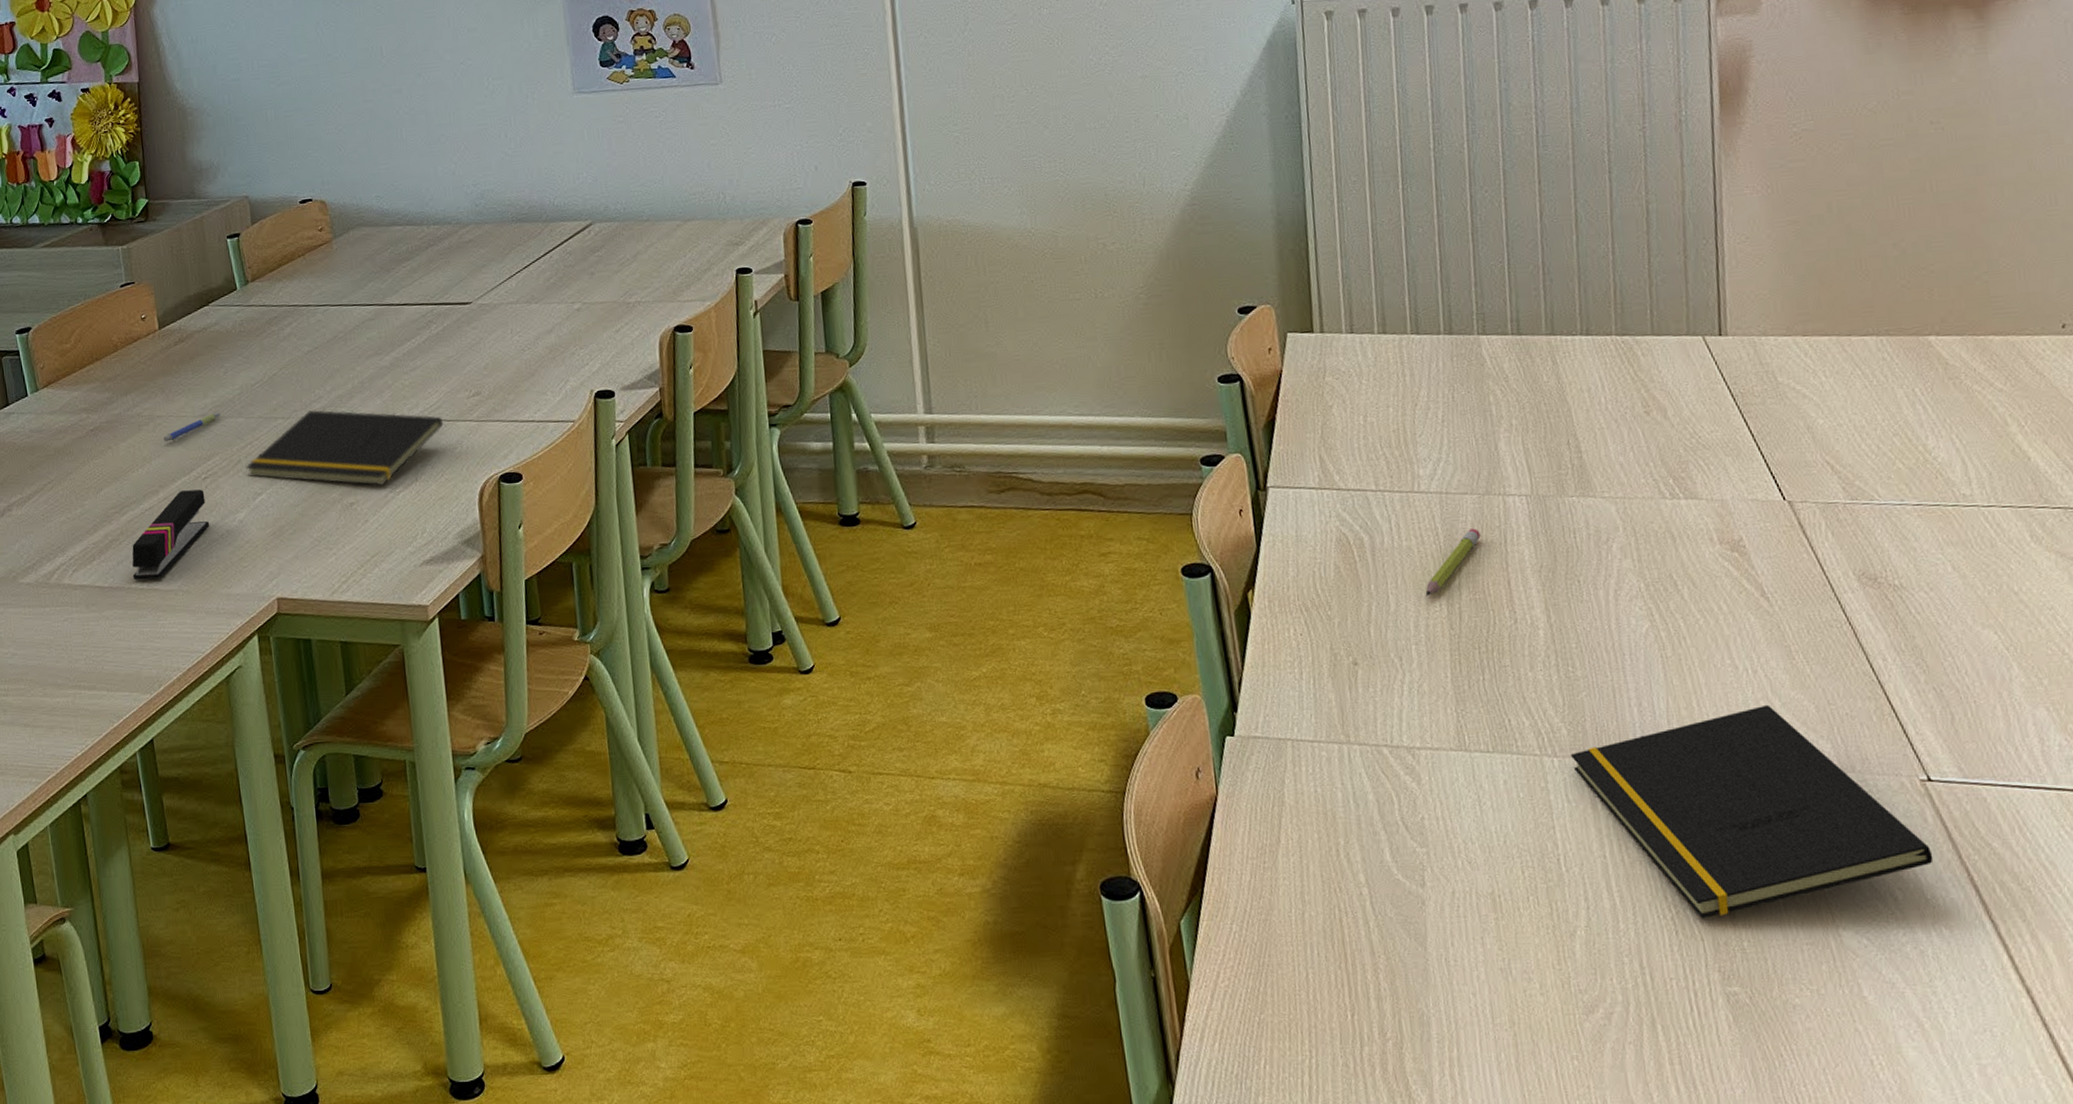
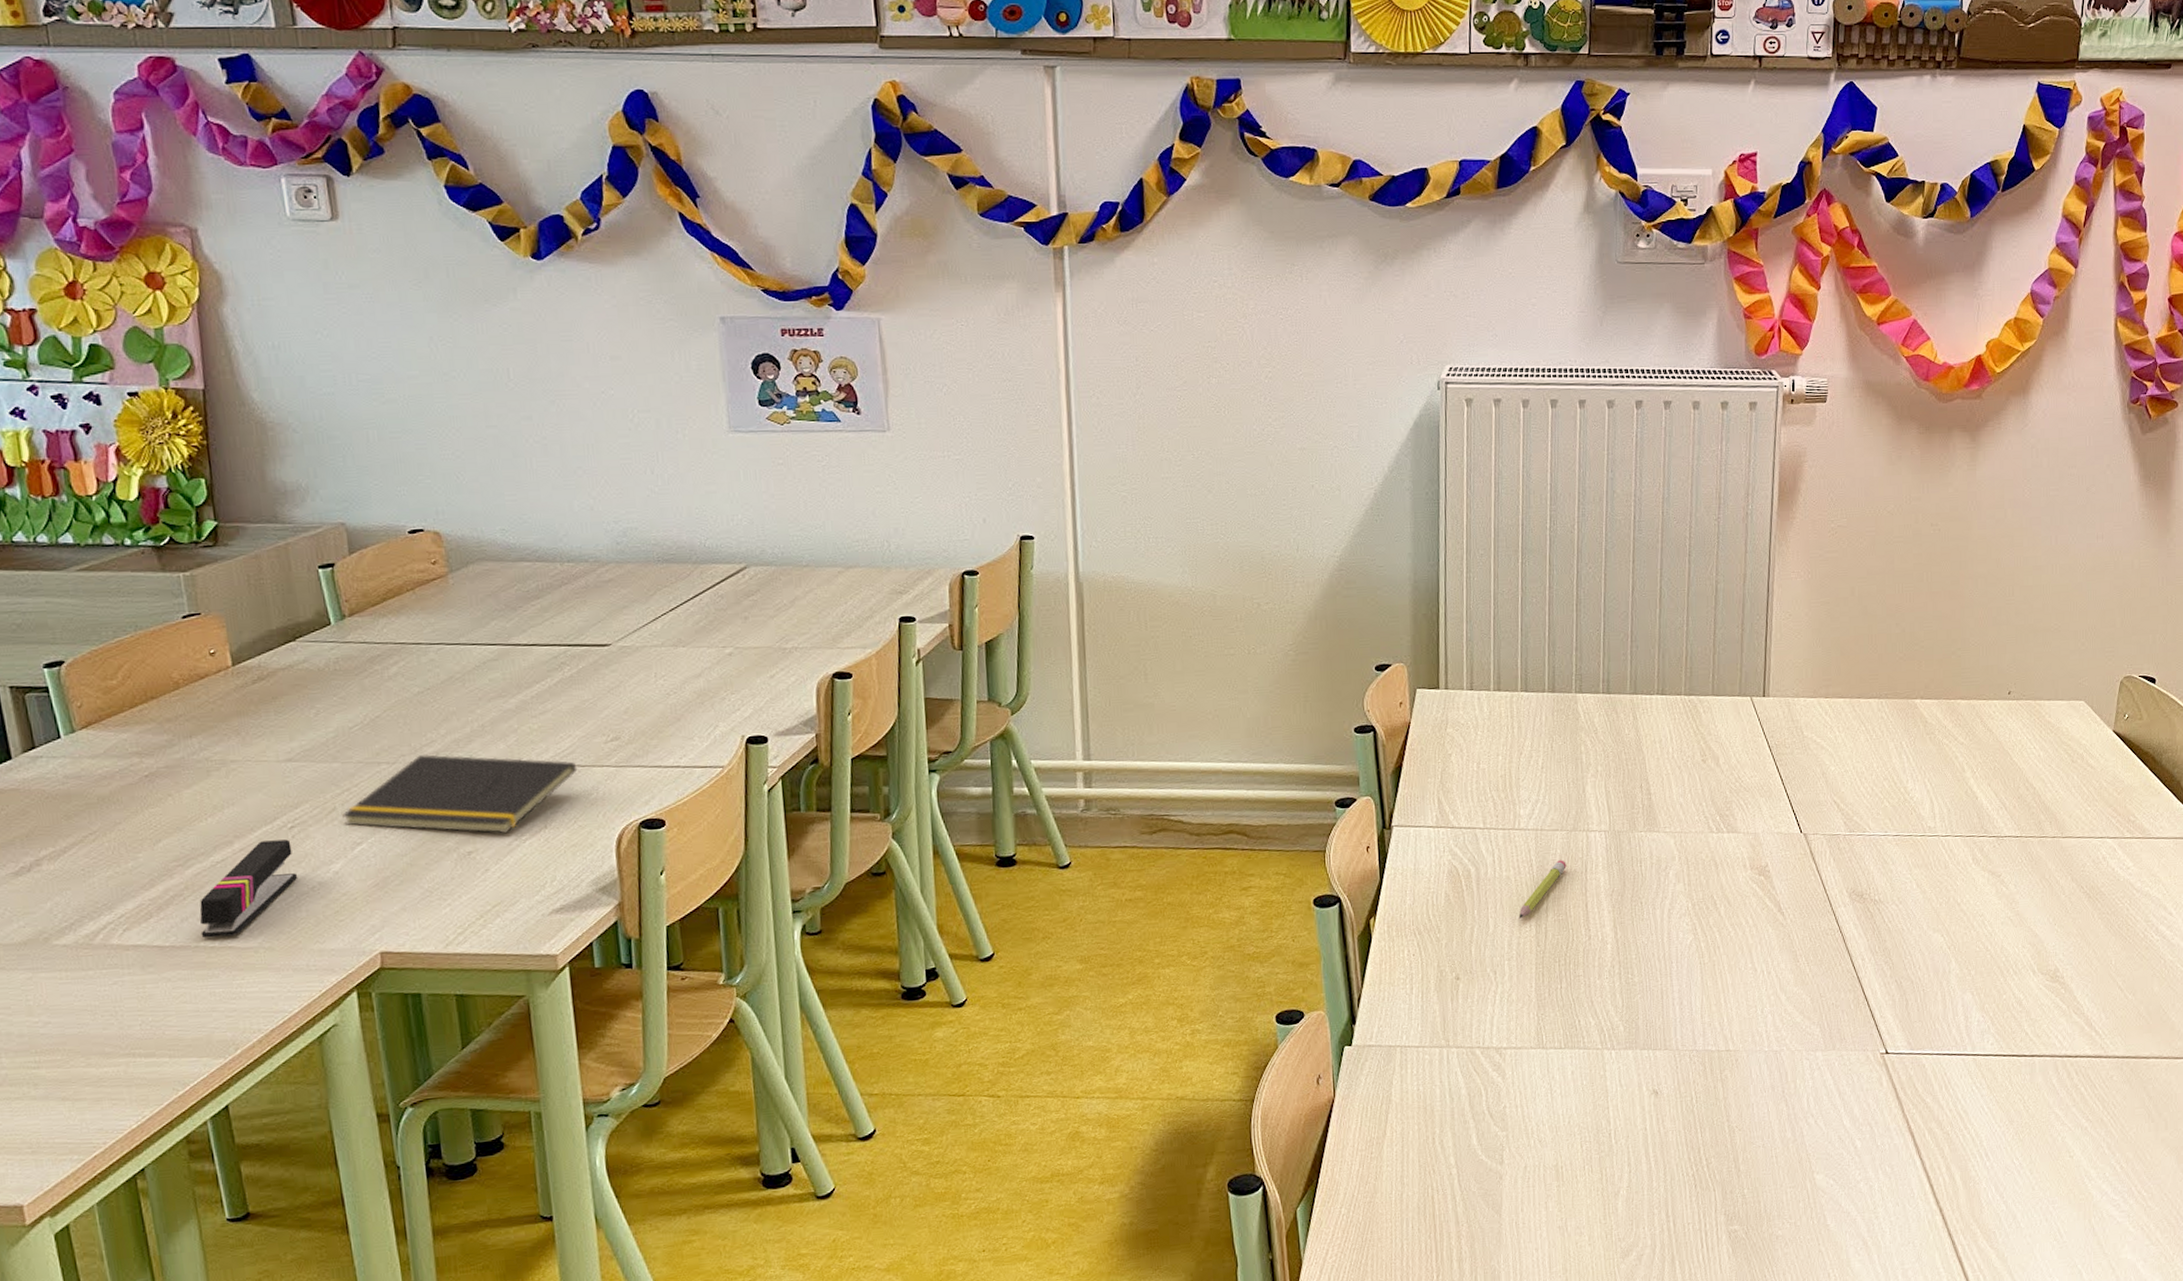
pen: present [163,413,221,442] -> none [239,757,312,789]
notepad: present [1571,704,1934,919] -> none [1626,999,1885,1174]

